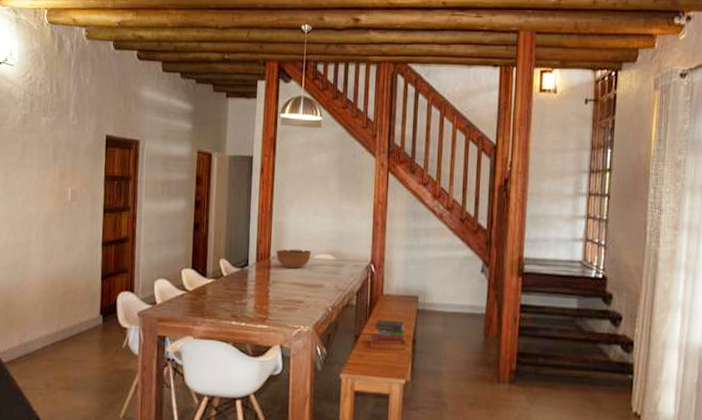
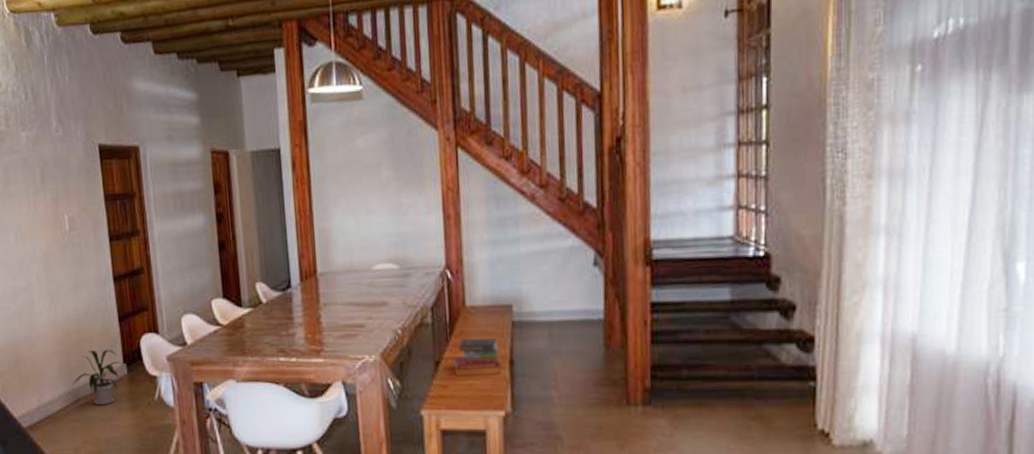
house plant: none [52,301,101,349] -> present [71,349,124,406]
bowl: present [275,249,312,269] -> none [322,260,369,286]

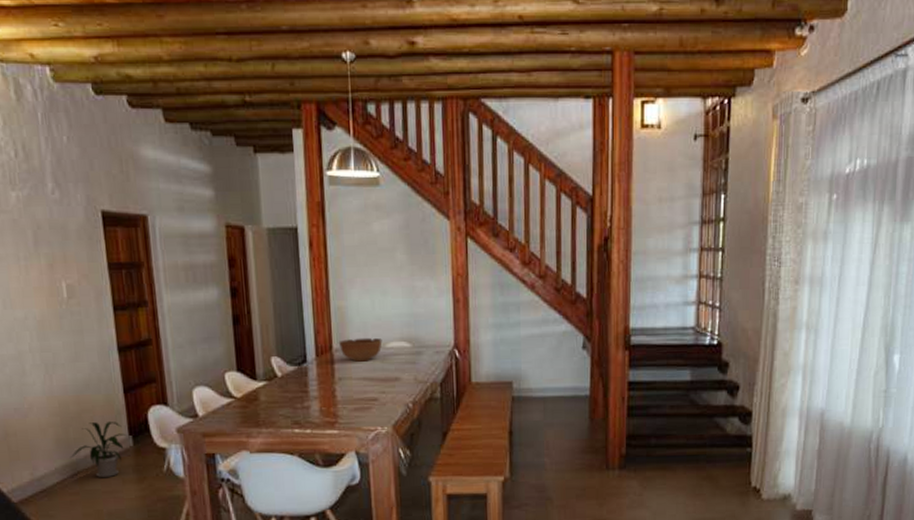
bowl: none [322,260,369,286] -> present [338,337,383,362]
books: present [452,338,501,377] -> none [458,411,502,446]

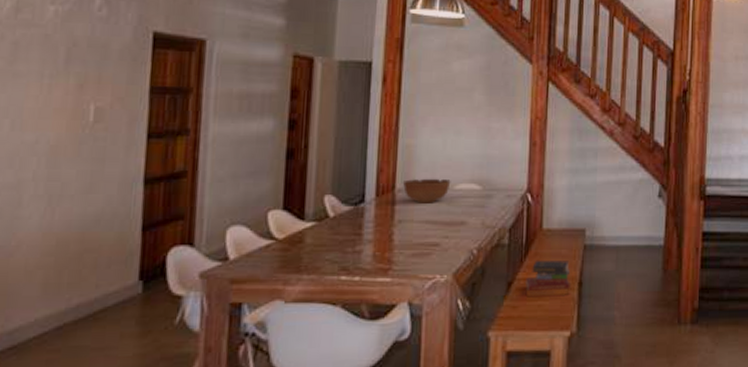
house plant: present [70,420,130,478] -> none [57,262,140,332]
books: none [458,411,502,446] -> present [524,260,570,298]

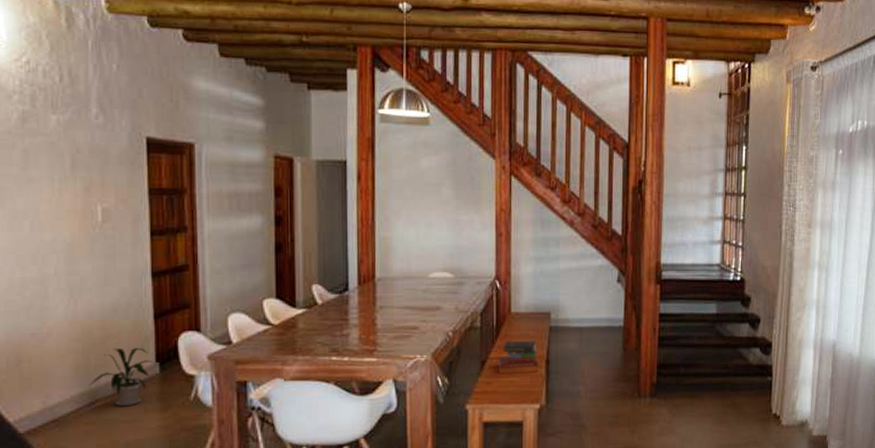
house plant: none [57,262,140,332] -> present [89,347,157,407]
bowl: present [402,178,451,203] -> none [381,267,425,291]

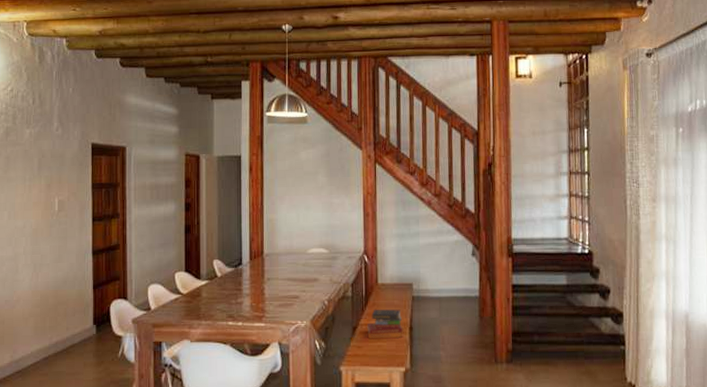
house plant: present [89,347,157,407] -> none [44,312,94,362]

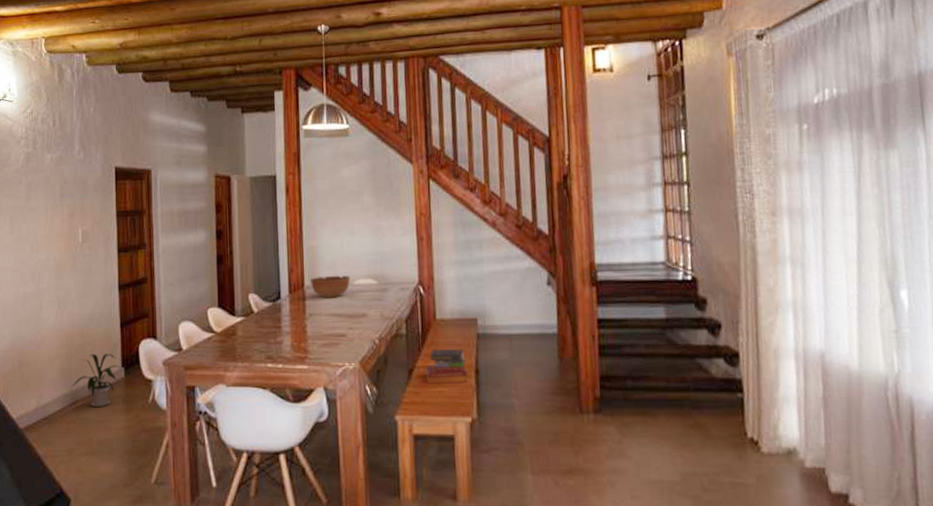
house plant: none [44,312,94,362] -> present [71,353,122,408]
bowl: none [268,244,305,265] -> present [309,275,351,298]

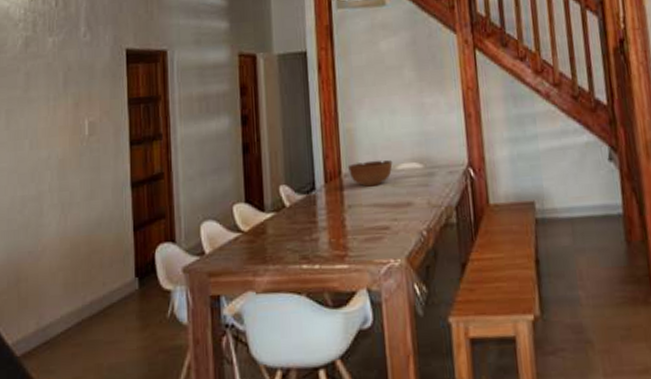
house plant: present [71,353,122,408] -> none [76,261,136,327]
books: present [424,348,468,384] -> none [478,237,528,279]

